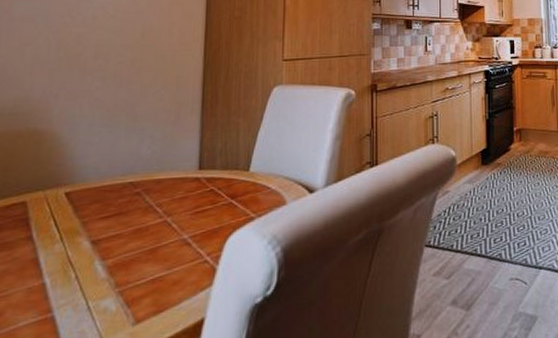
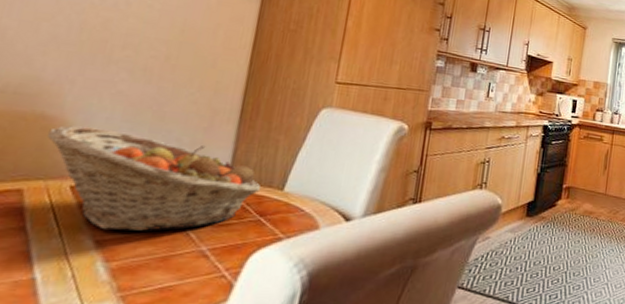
fruit basket: none [40,135,229,231] -> present [47,126,261,232]

